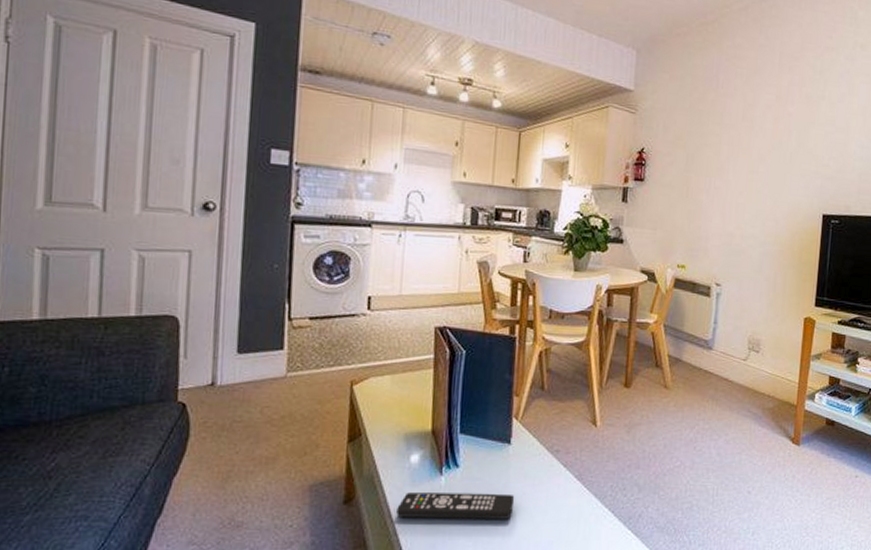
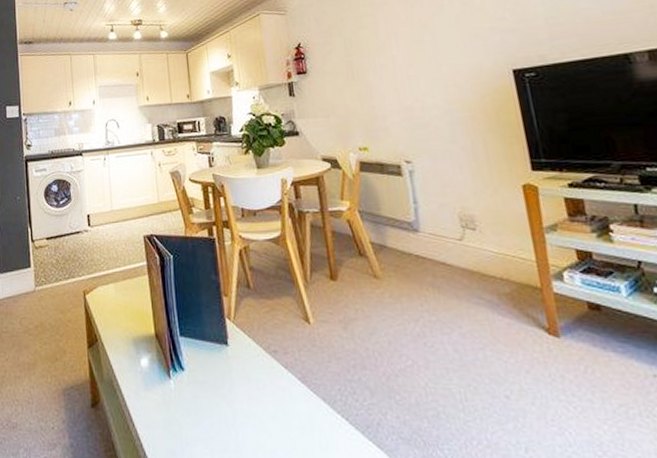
remote control: present [396,492,515,519] -> none [136,396,243,425]

